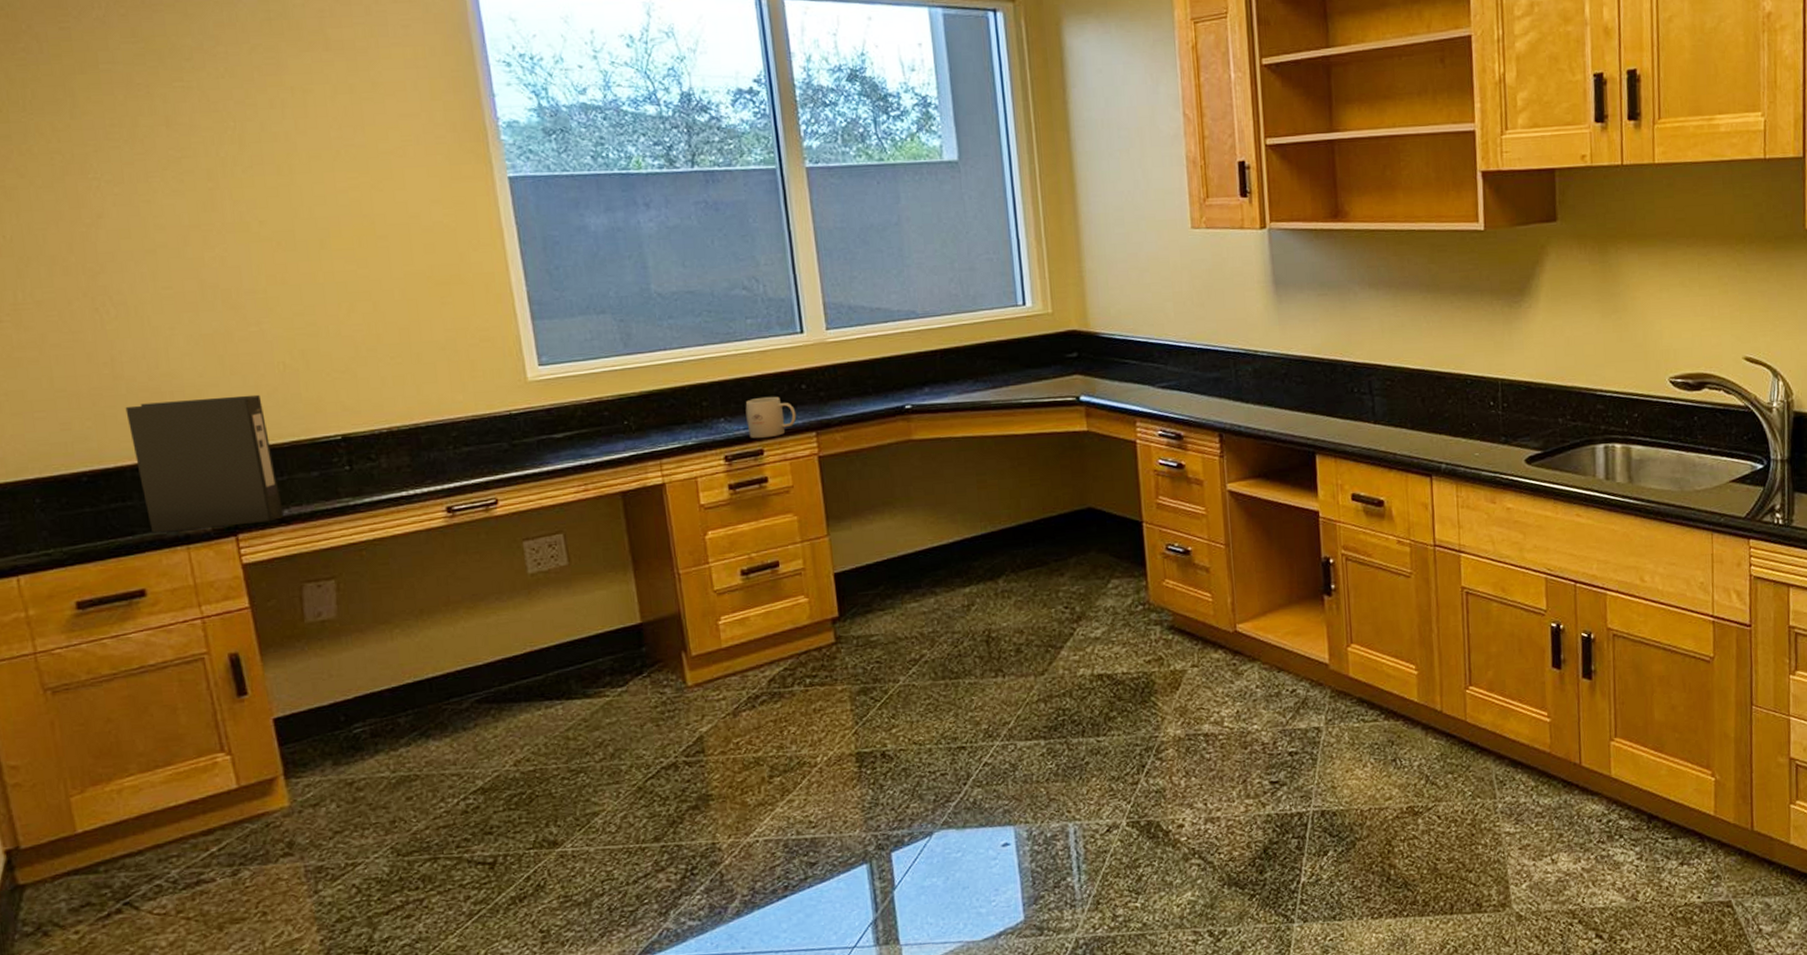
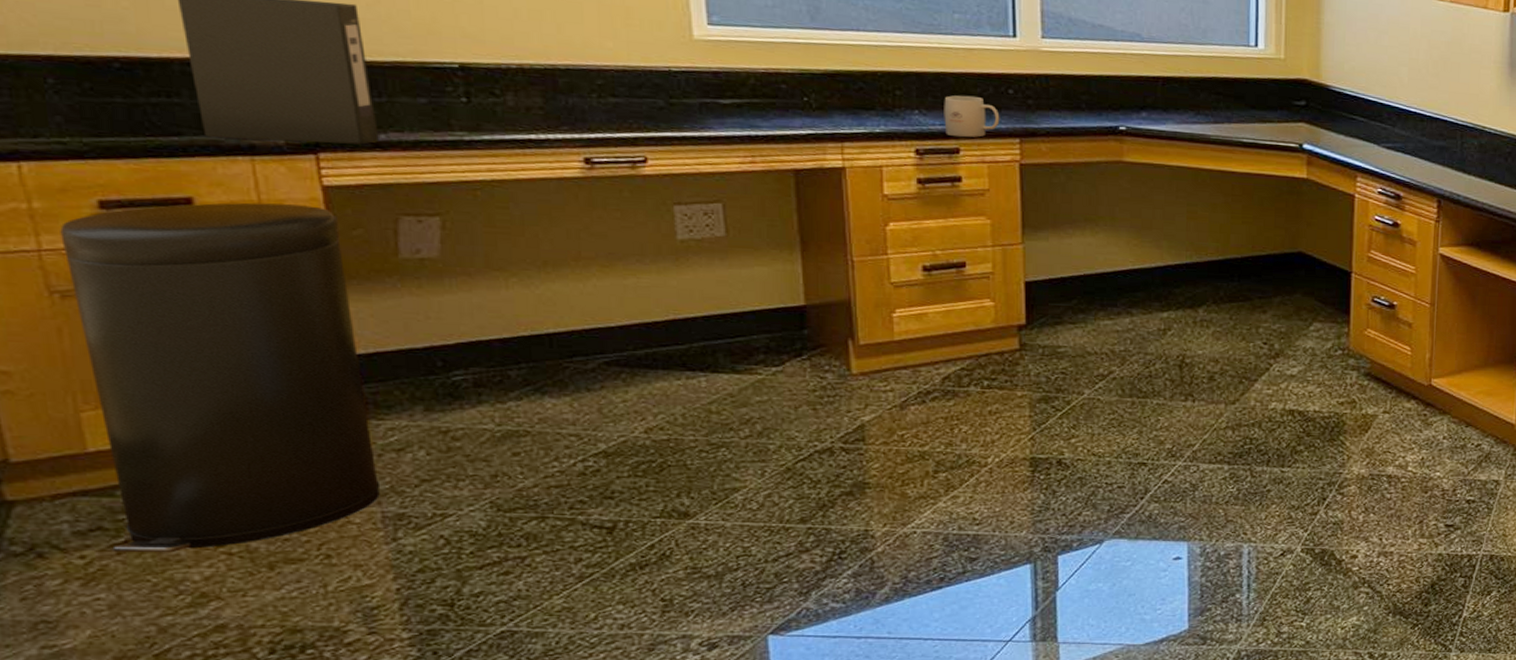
pedal bin: none [49,583,302,926] -> present [60,202,381,553]

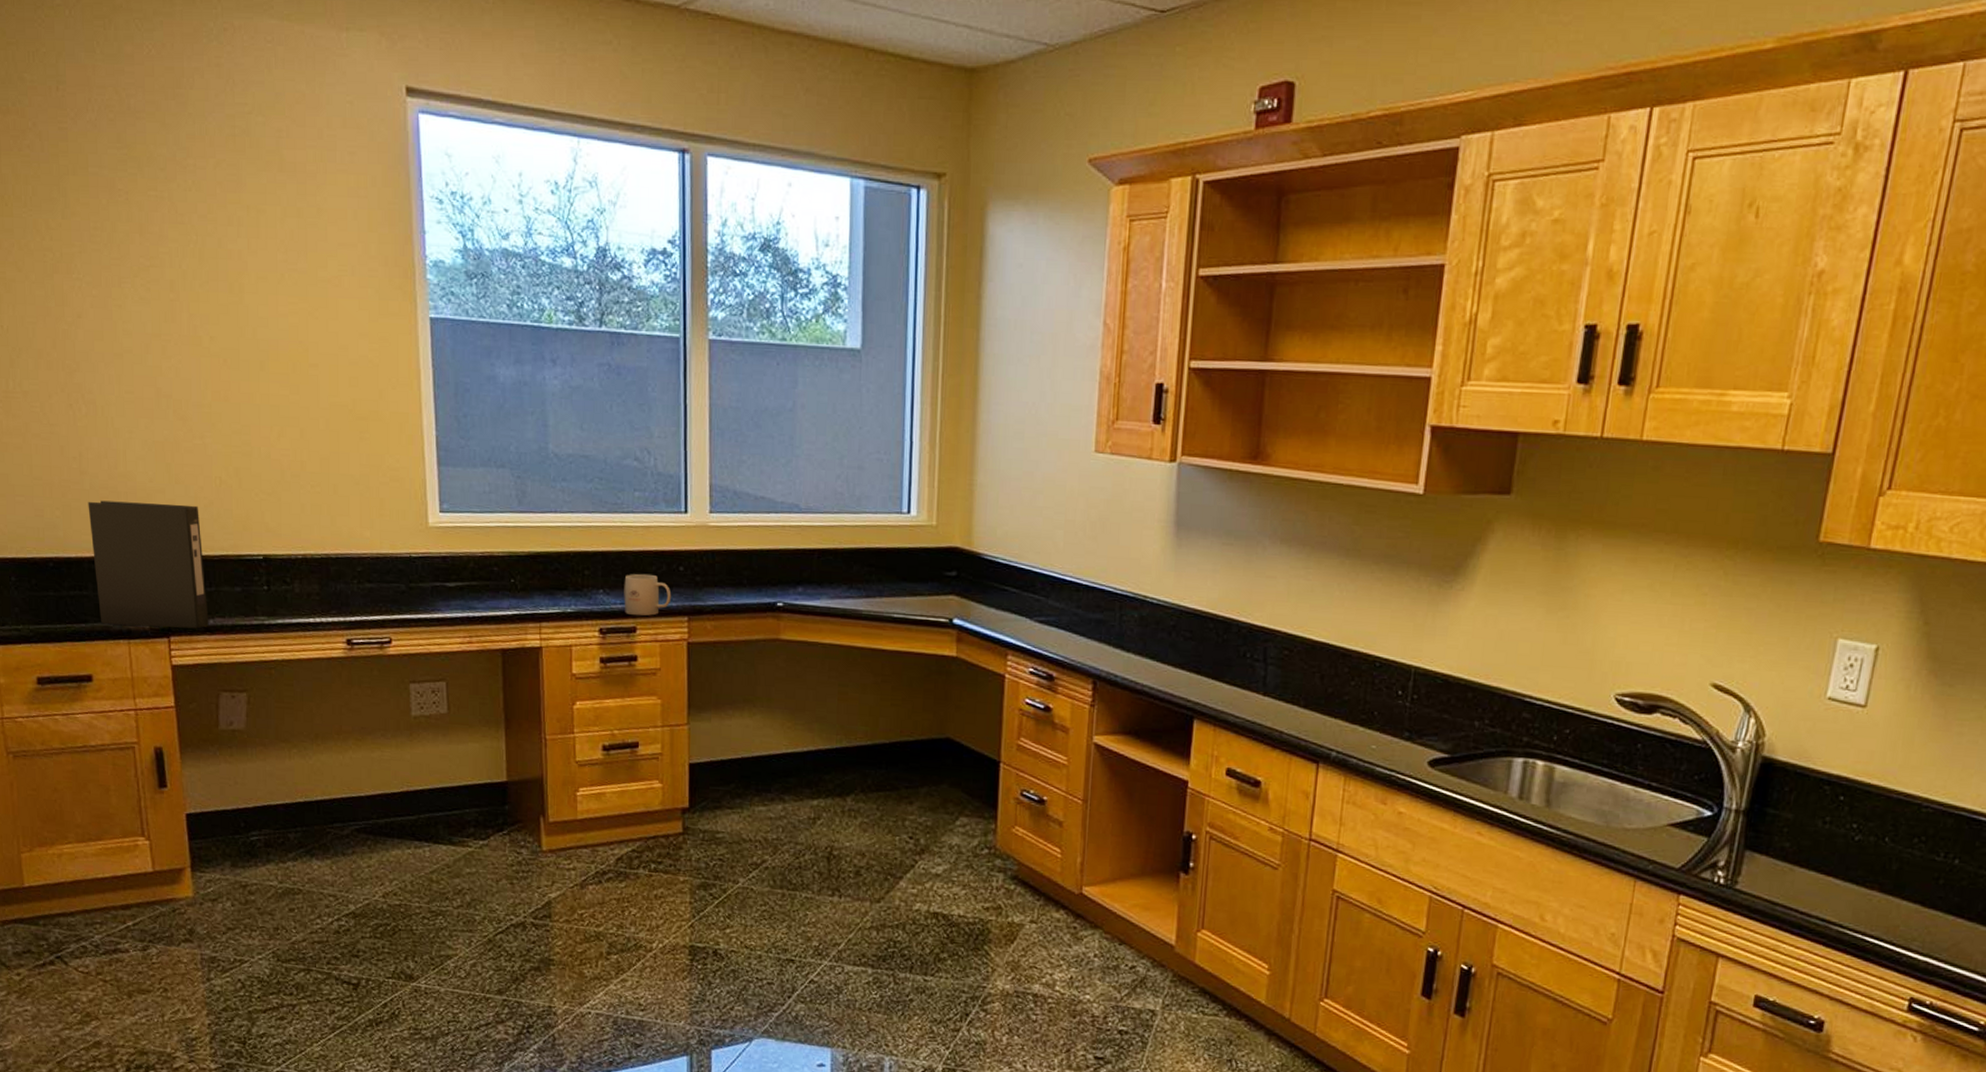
pedal bin: present [60,202,381,553] -> none [14,679,201,977]

